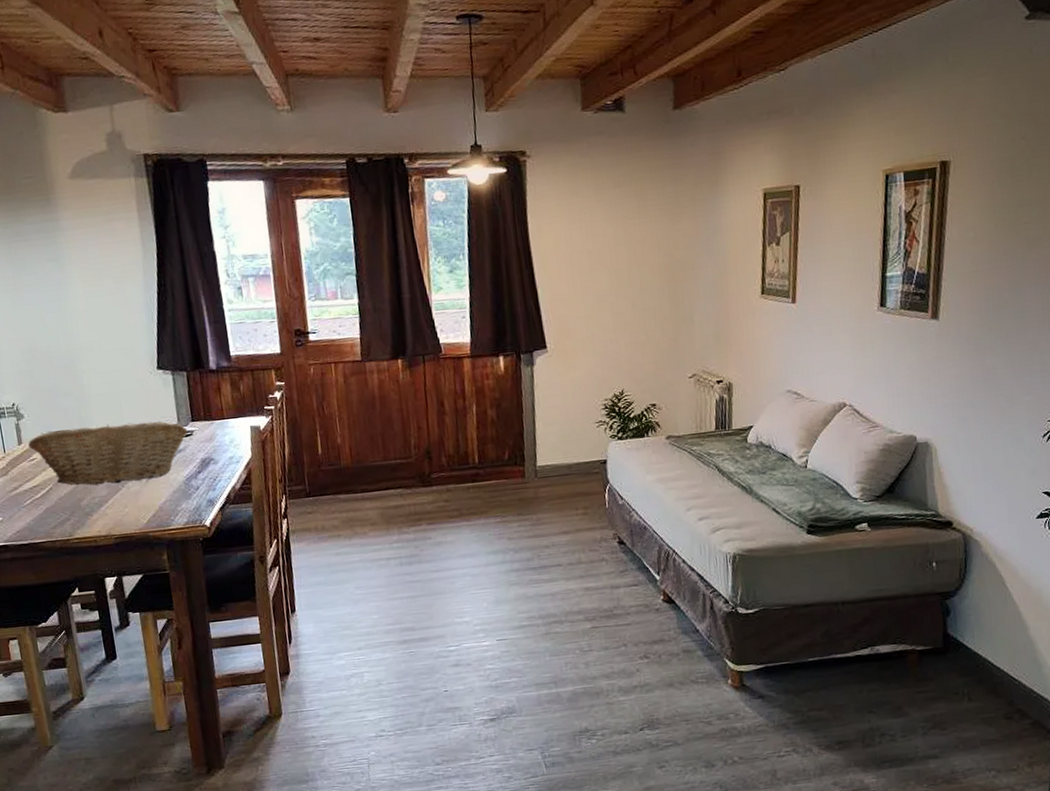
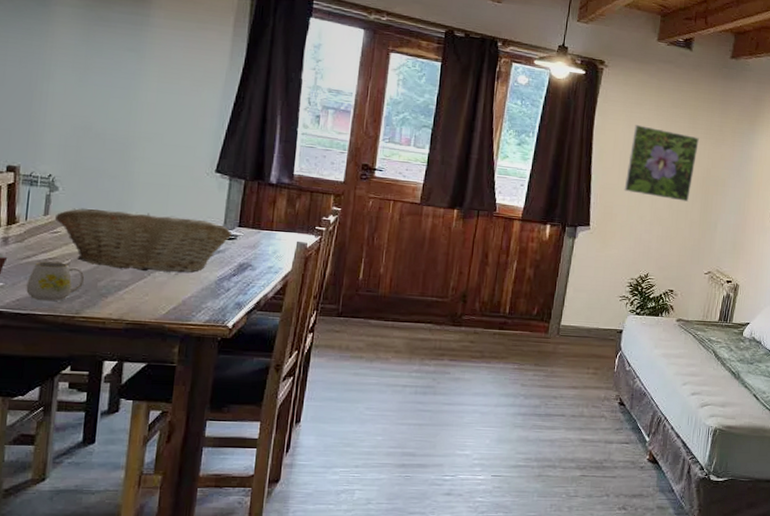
mug: none [20,488,69,529] -> present [26,261,85,302]
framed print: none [575,216,654,301] -> present [624,125,699,202]

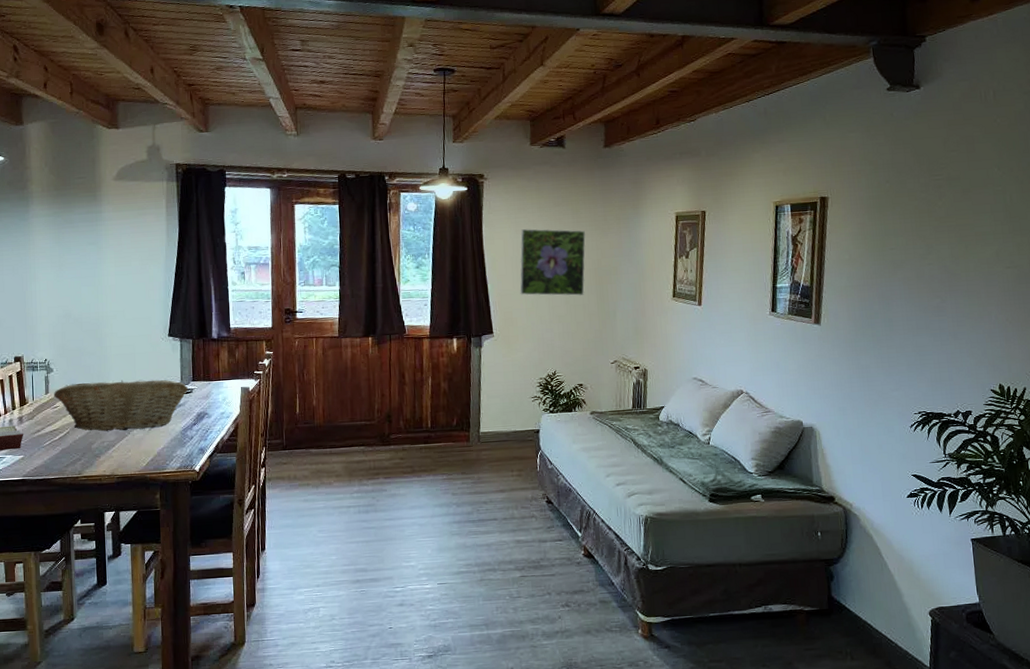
mug: present [26,261,85,302] -> none [40,432,82,467]

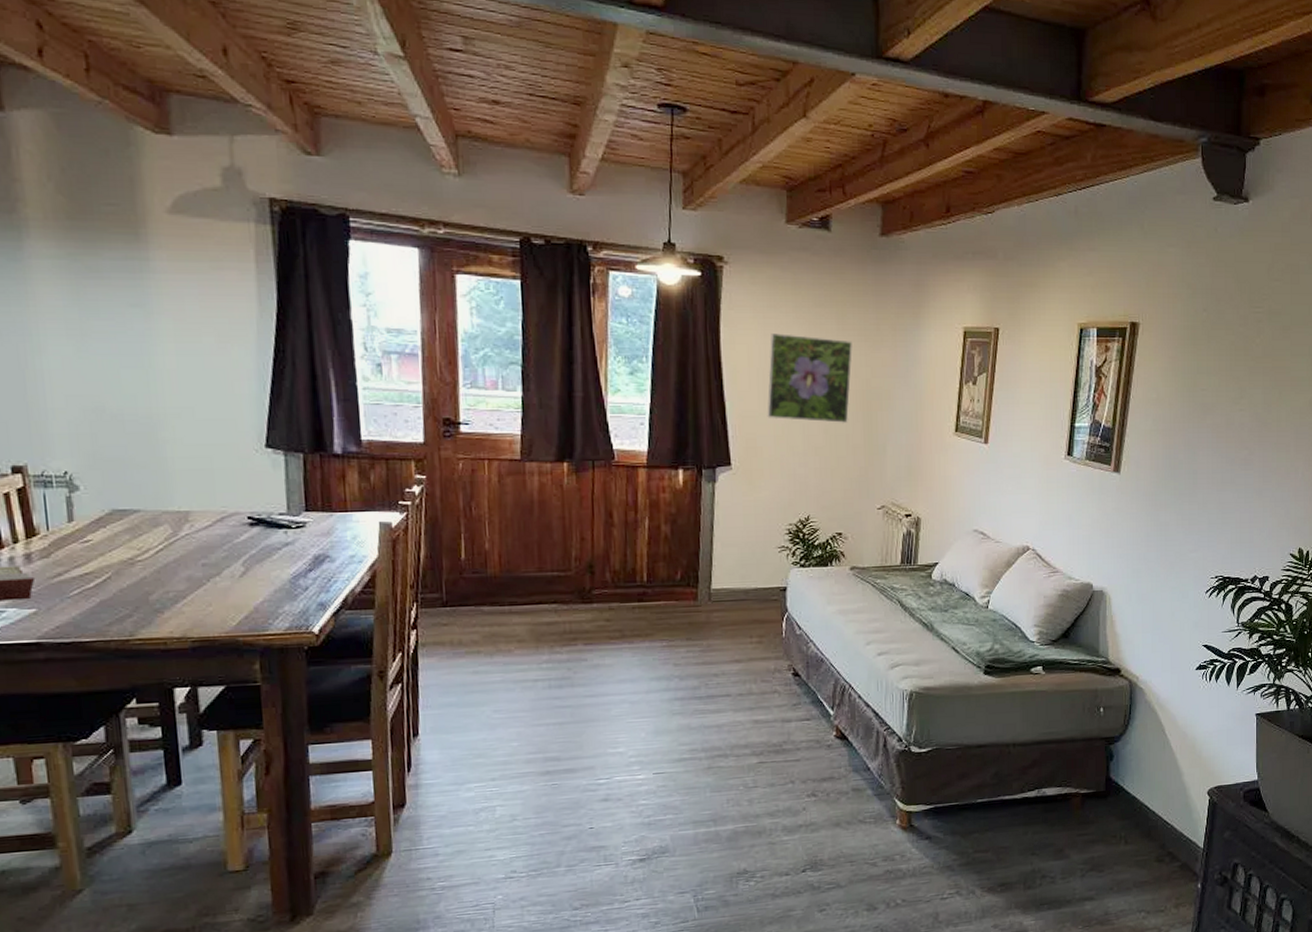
fruit basket: present [54,379,189,432] -> none [82,506,300,578]

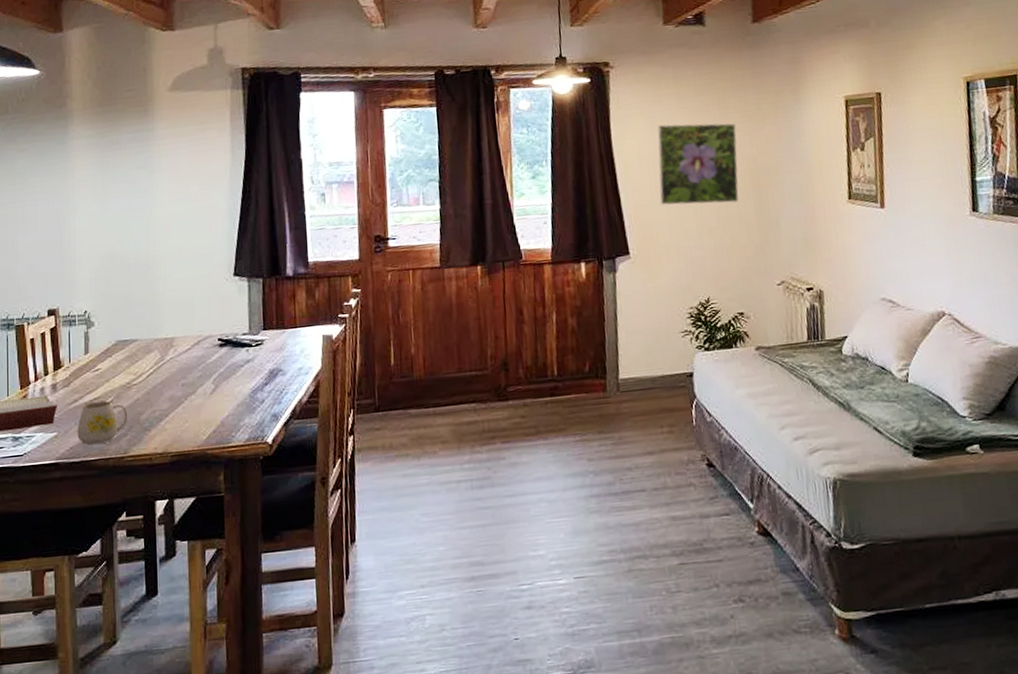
mug: none [63,577,133,626] -> present [77,401,128,446]

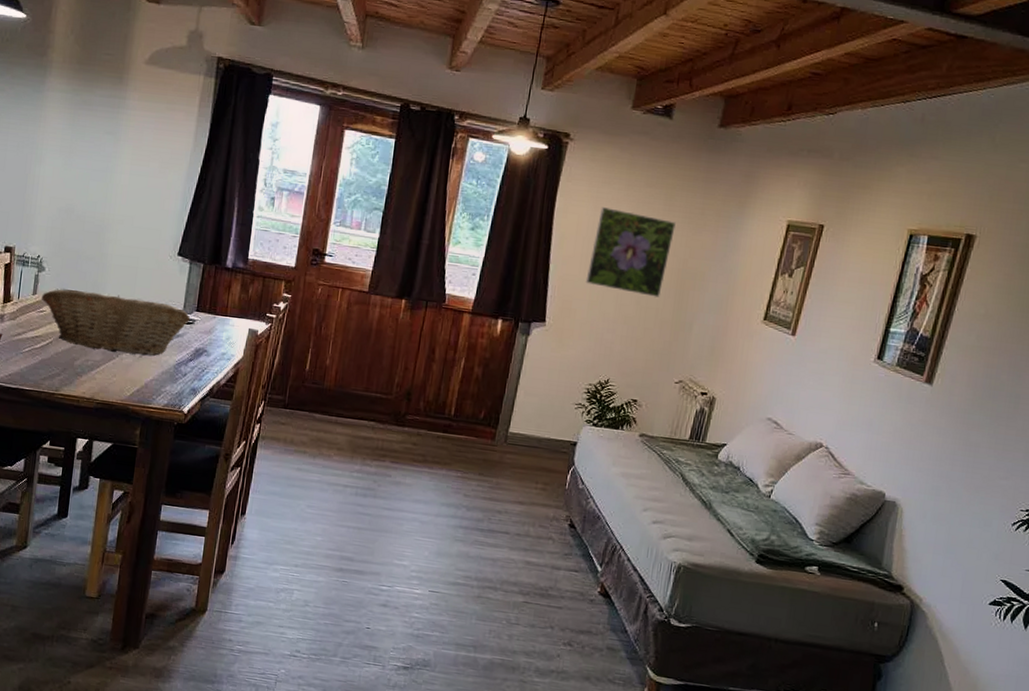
mug: present [77,401,128,446] -> none [16,339,64,378]
fruit basket: none [95,329,259,398] -> present [42,289,191,356]

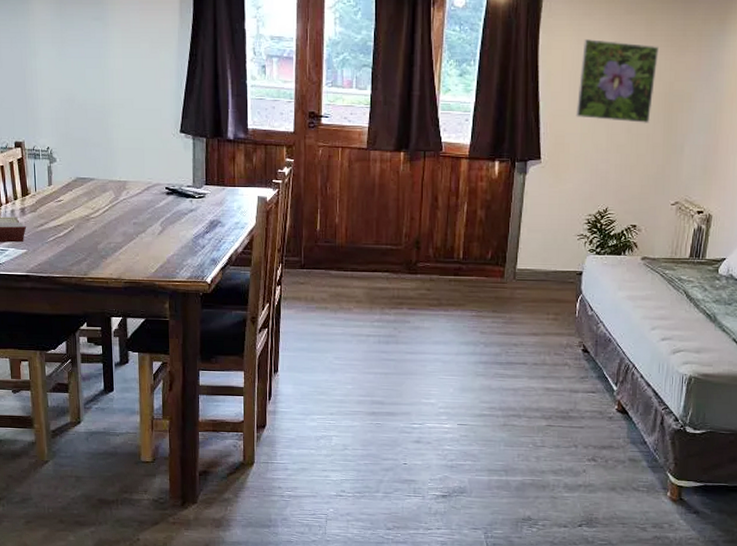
fruit basket: present [42,289,191,356] -> none [57,176,201,233]

